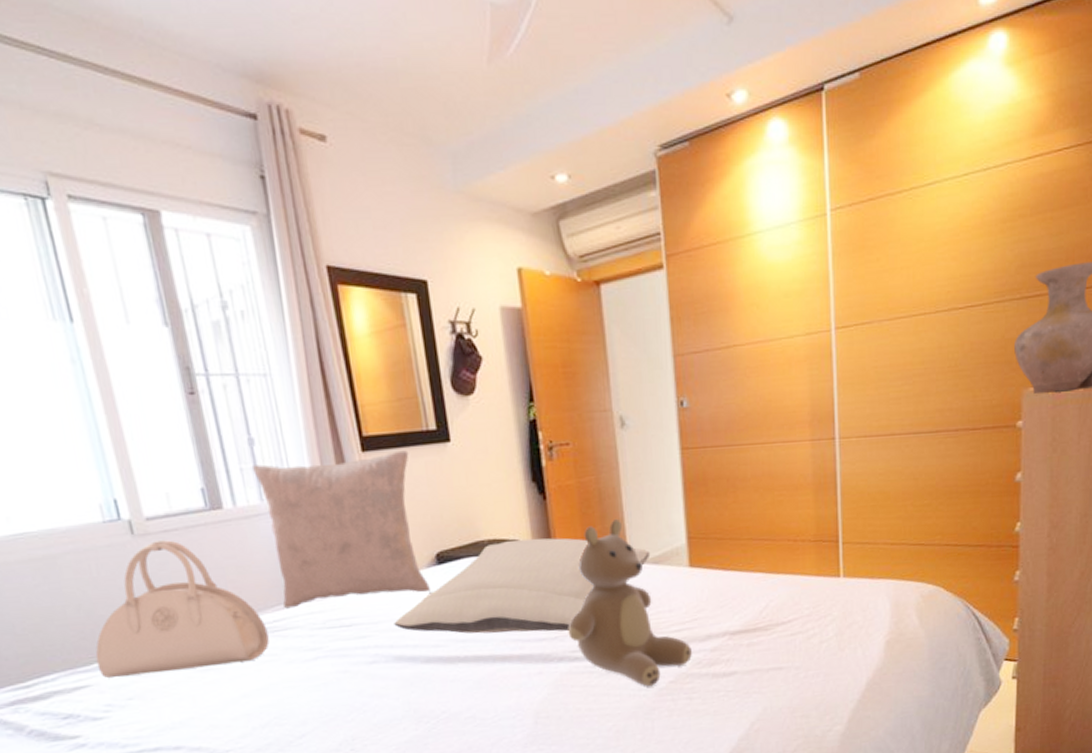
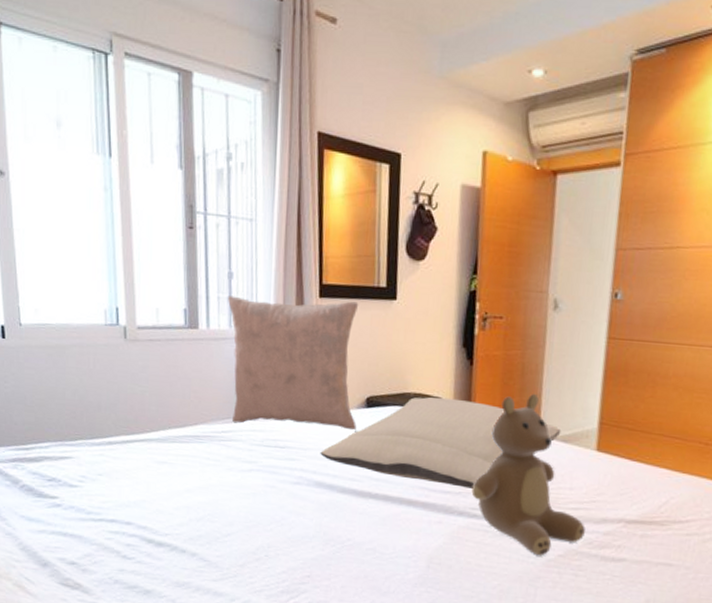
handbag: present [95,540,270,679] -> none [80,347,216,463]

